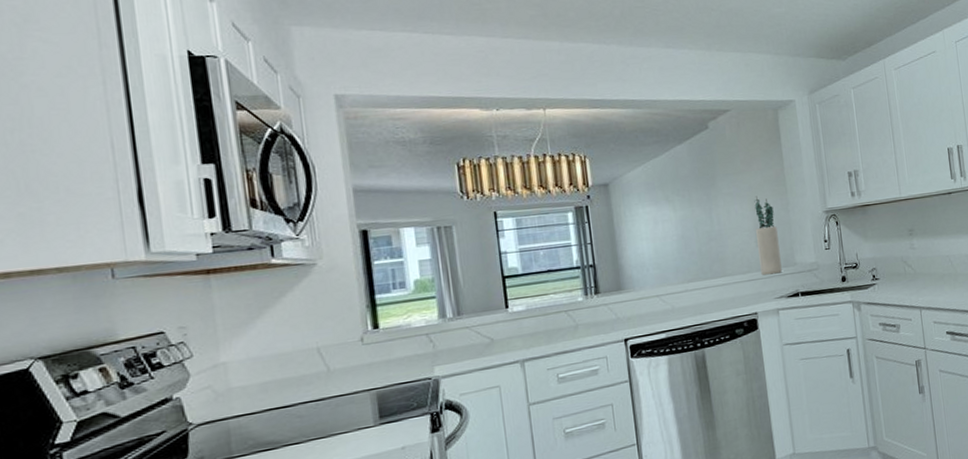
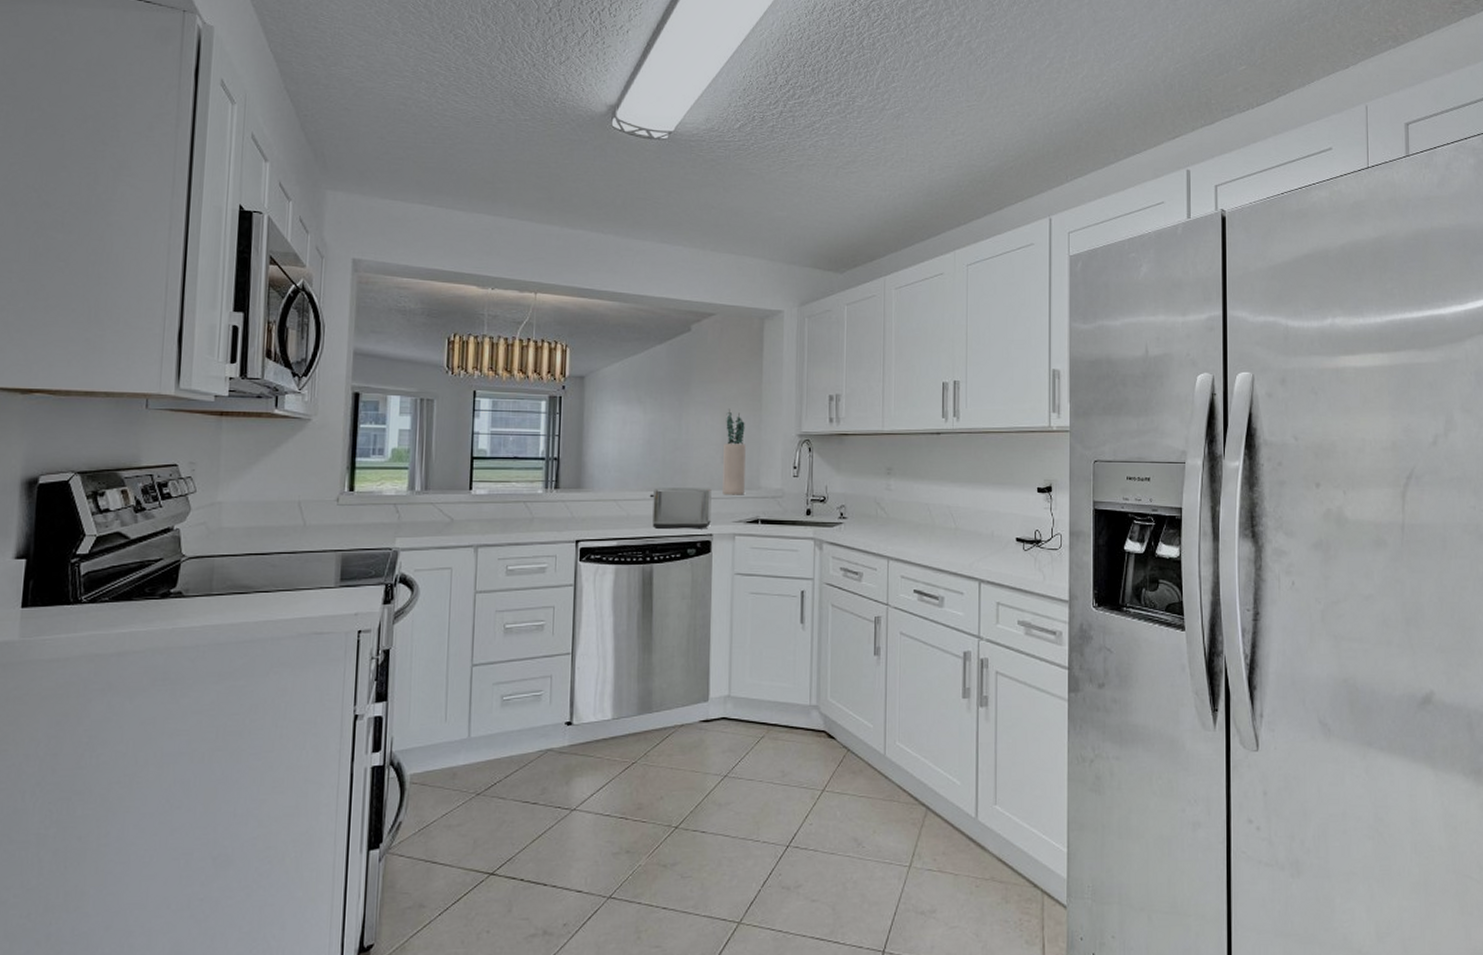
toaster: none [691,271,754,316] -> present [649,487,712,529]

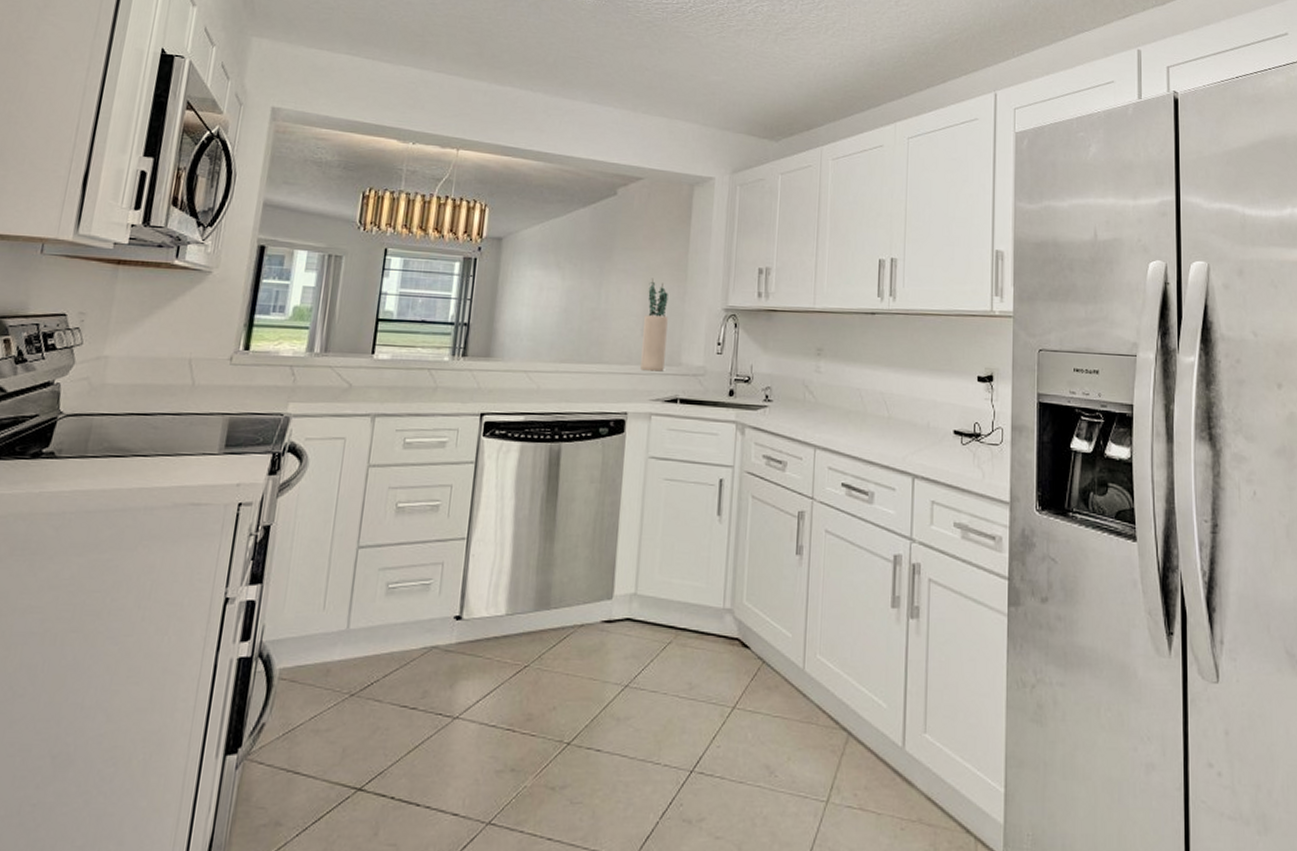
toaster: present [649,487,712,529] -> none [562,359,629,407]

